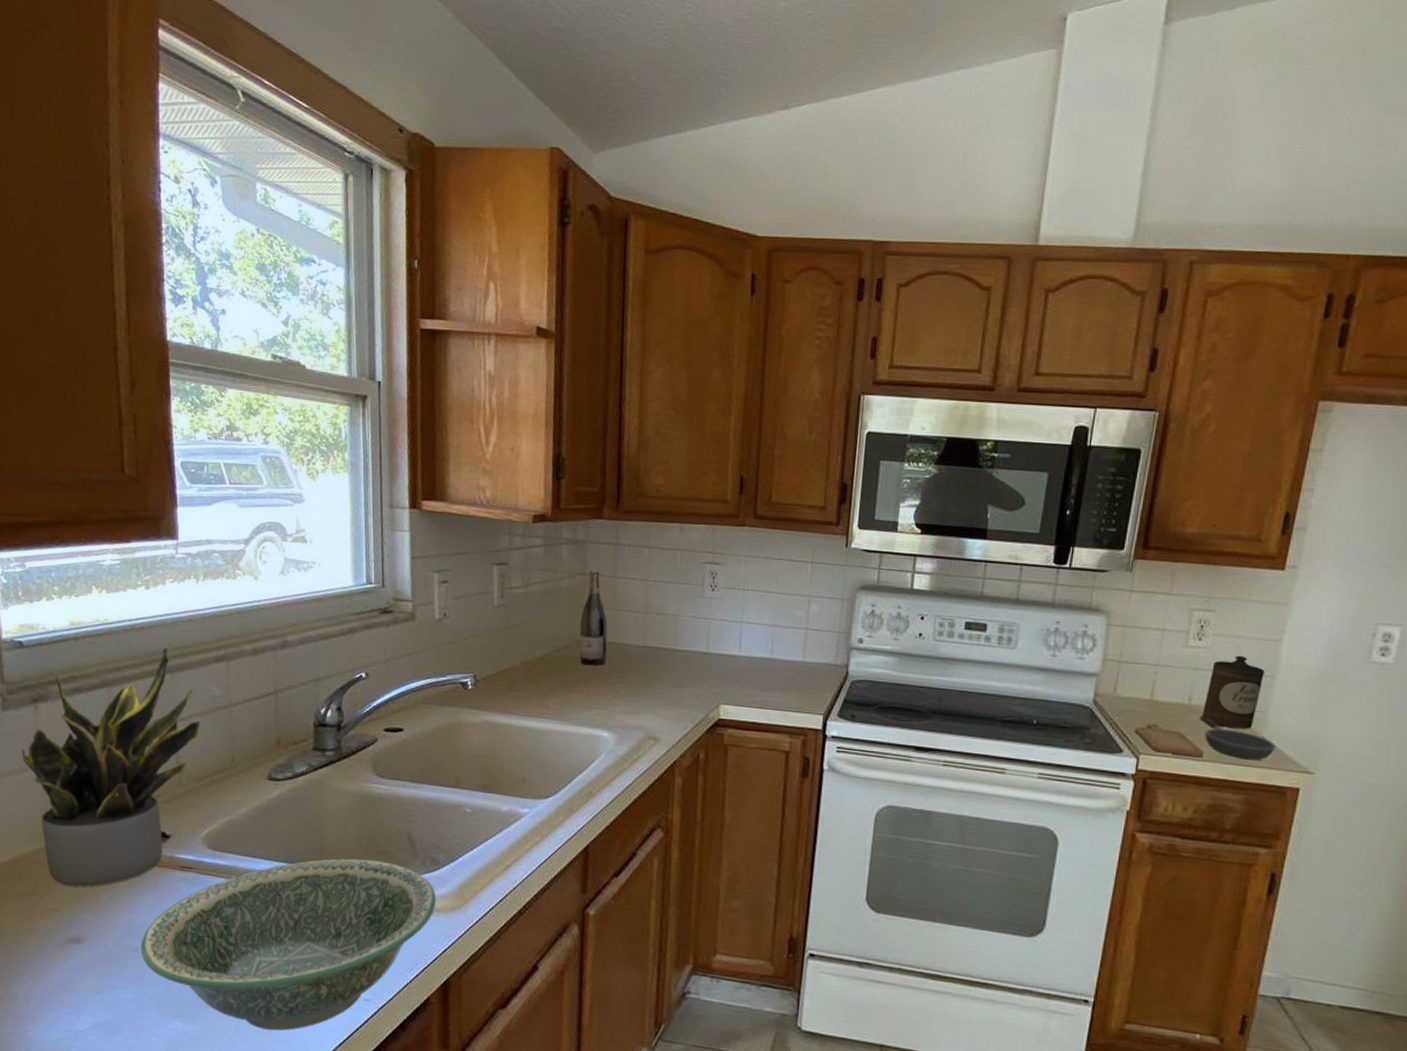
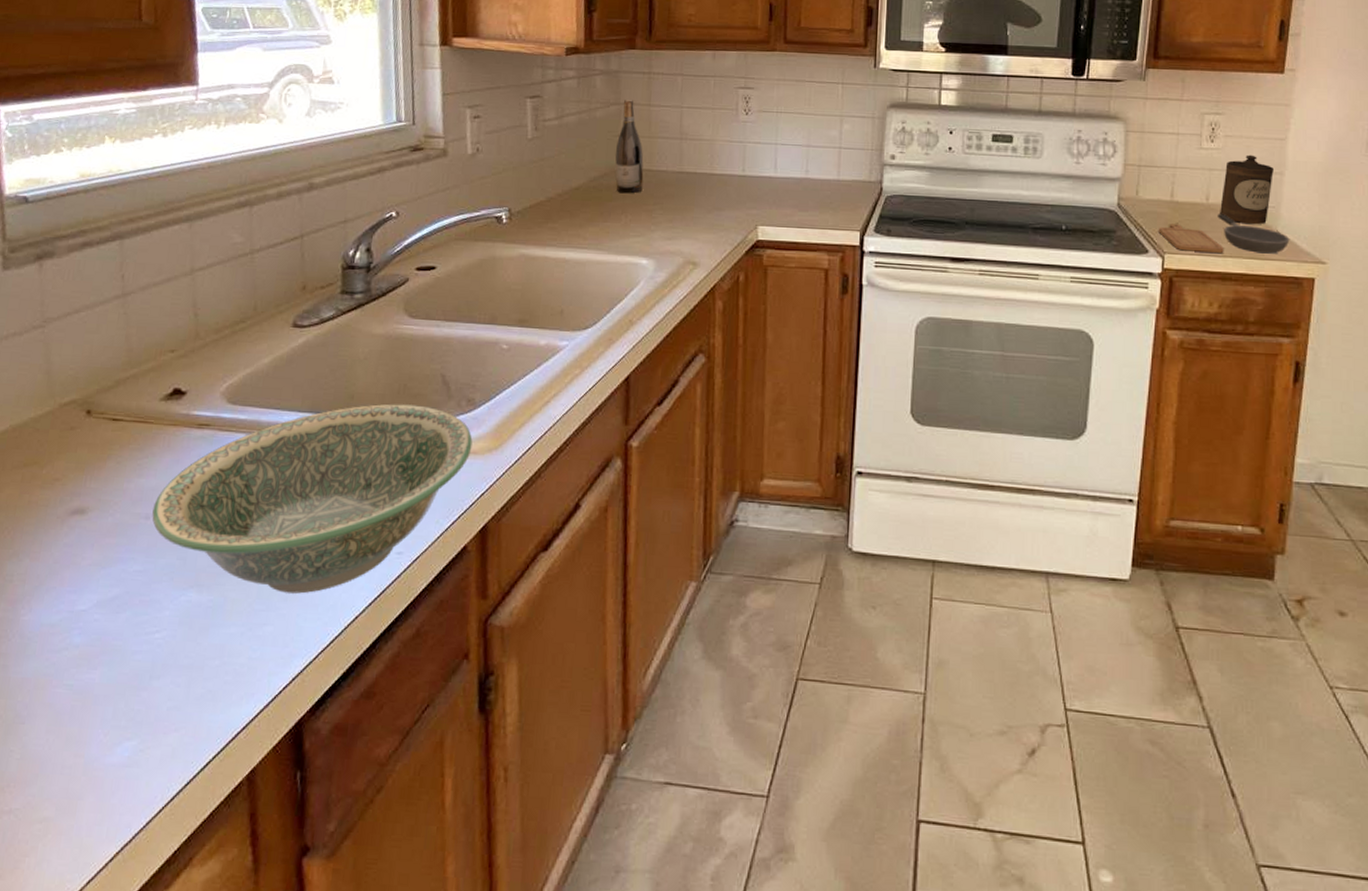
potted plant: present [21,647,201,887] -> none [23,196,221,453]

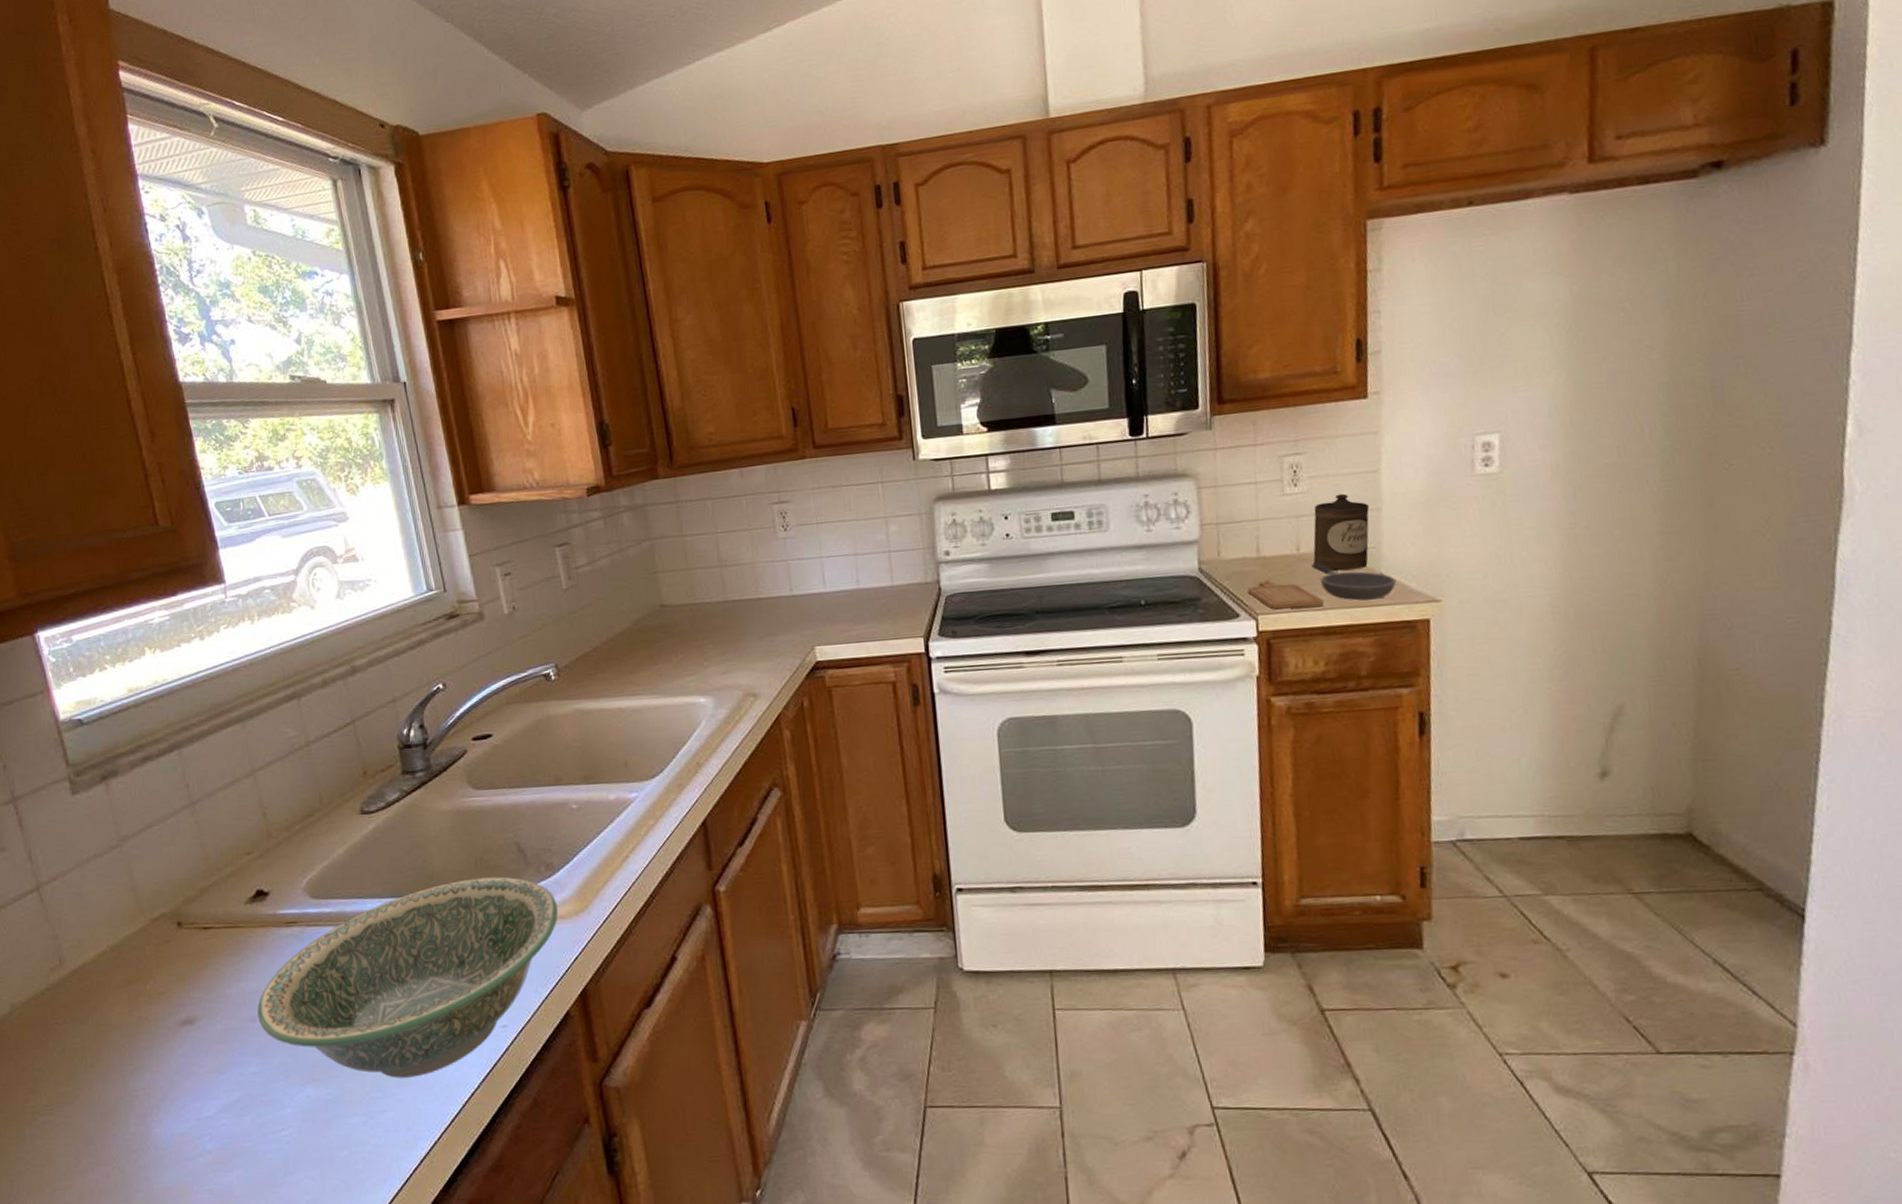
wine bottle: present [615,100,644,194] -> none [654,533,689,633]

